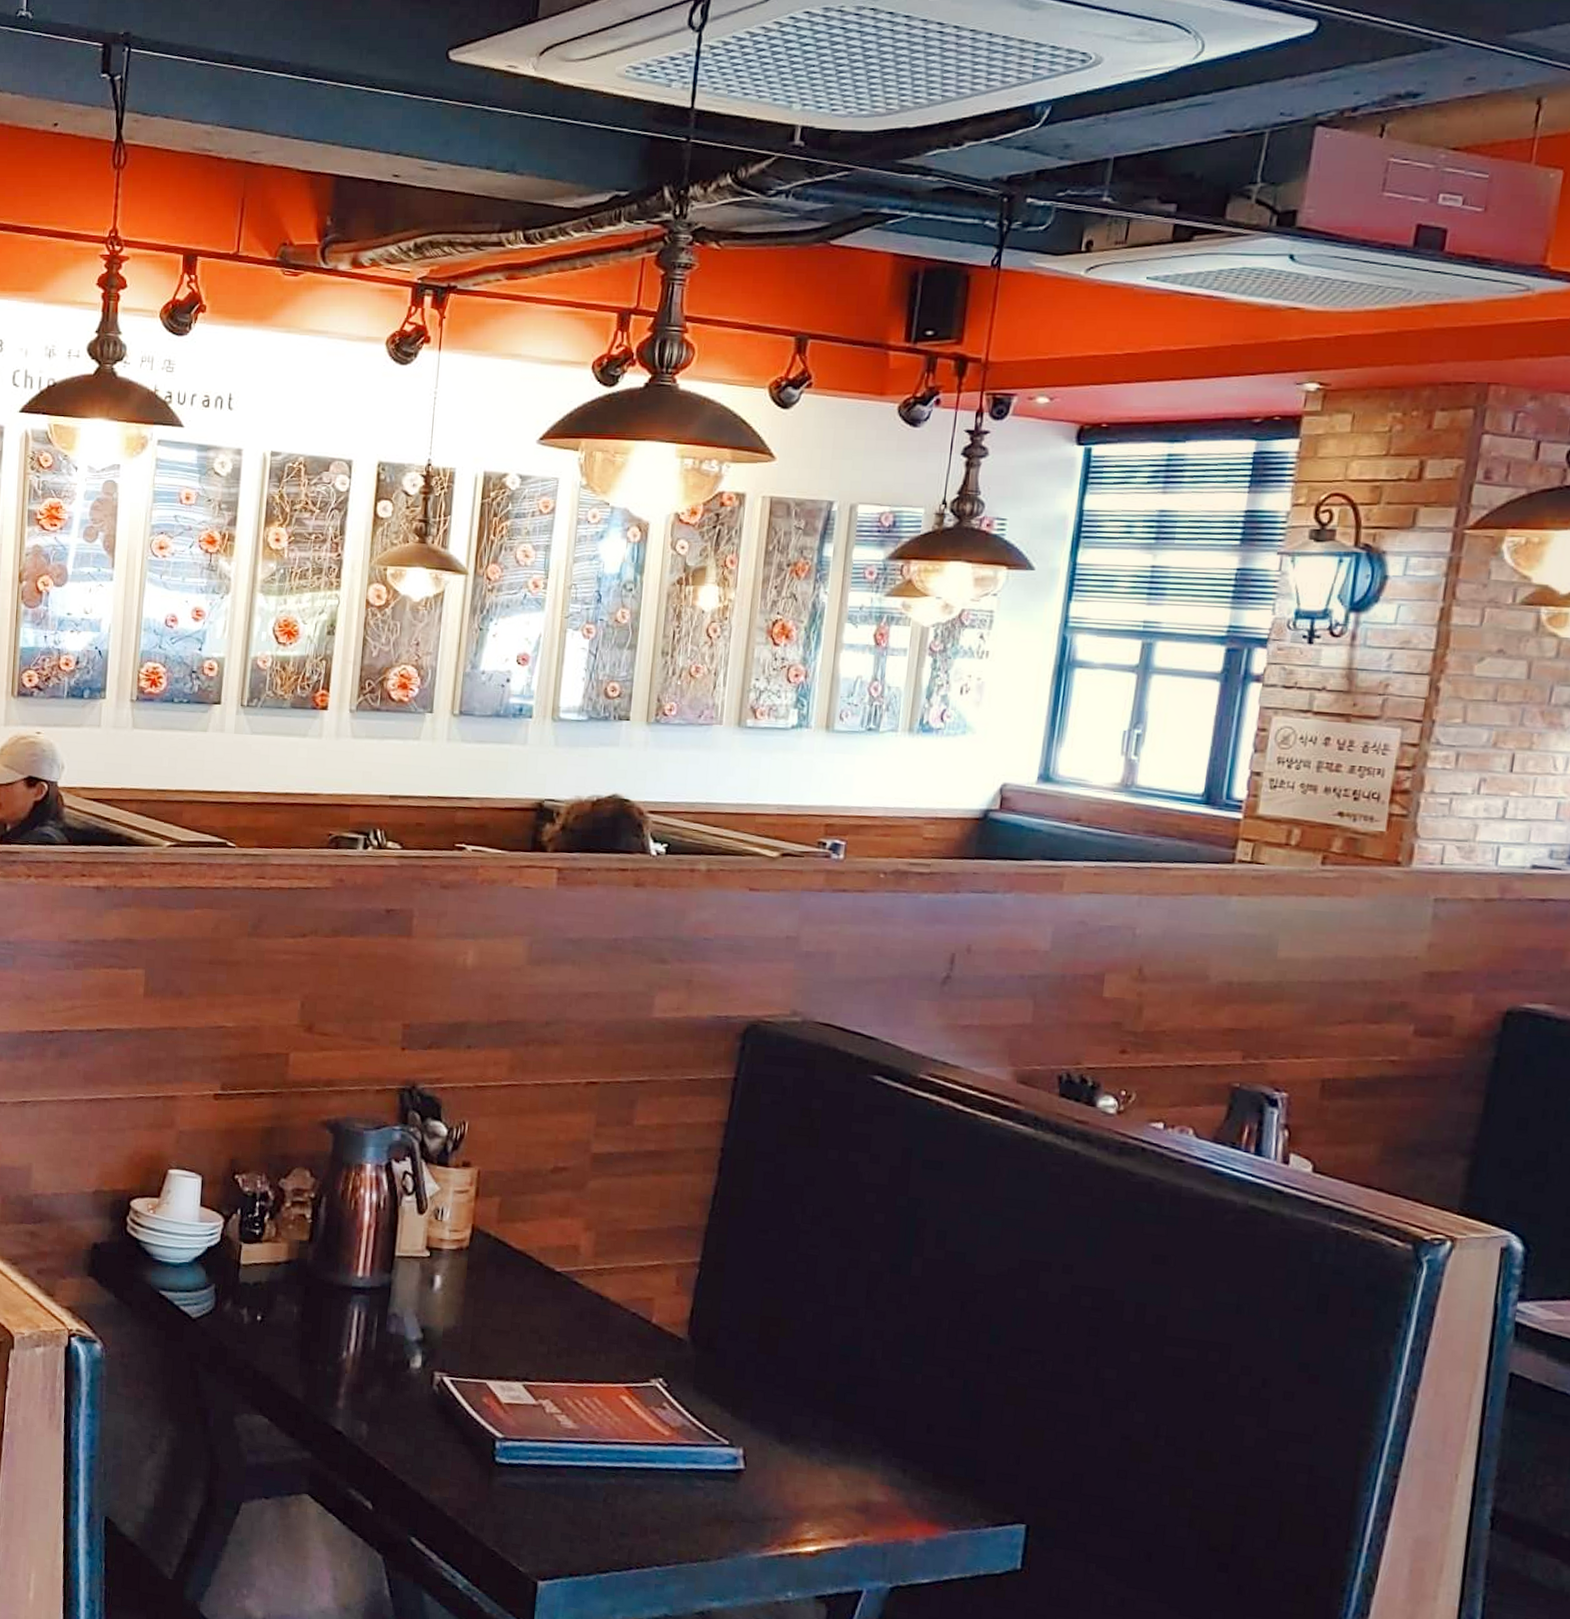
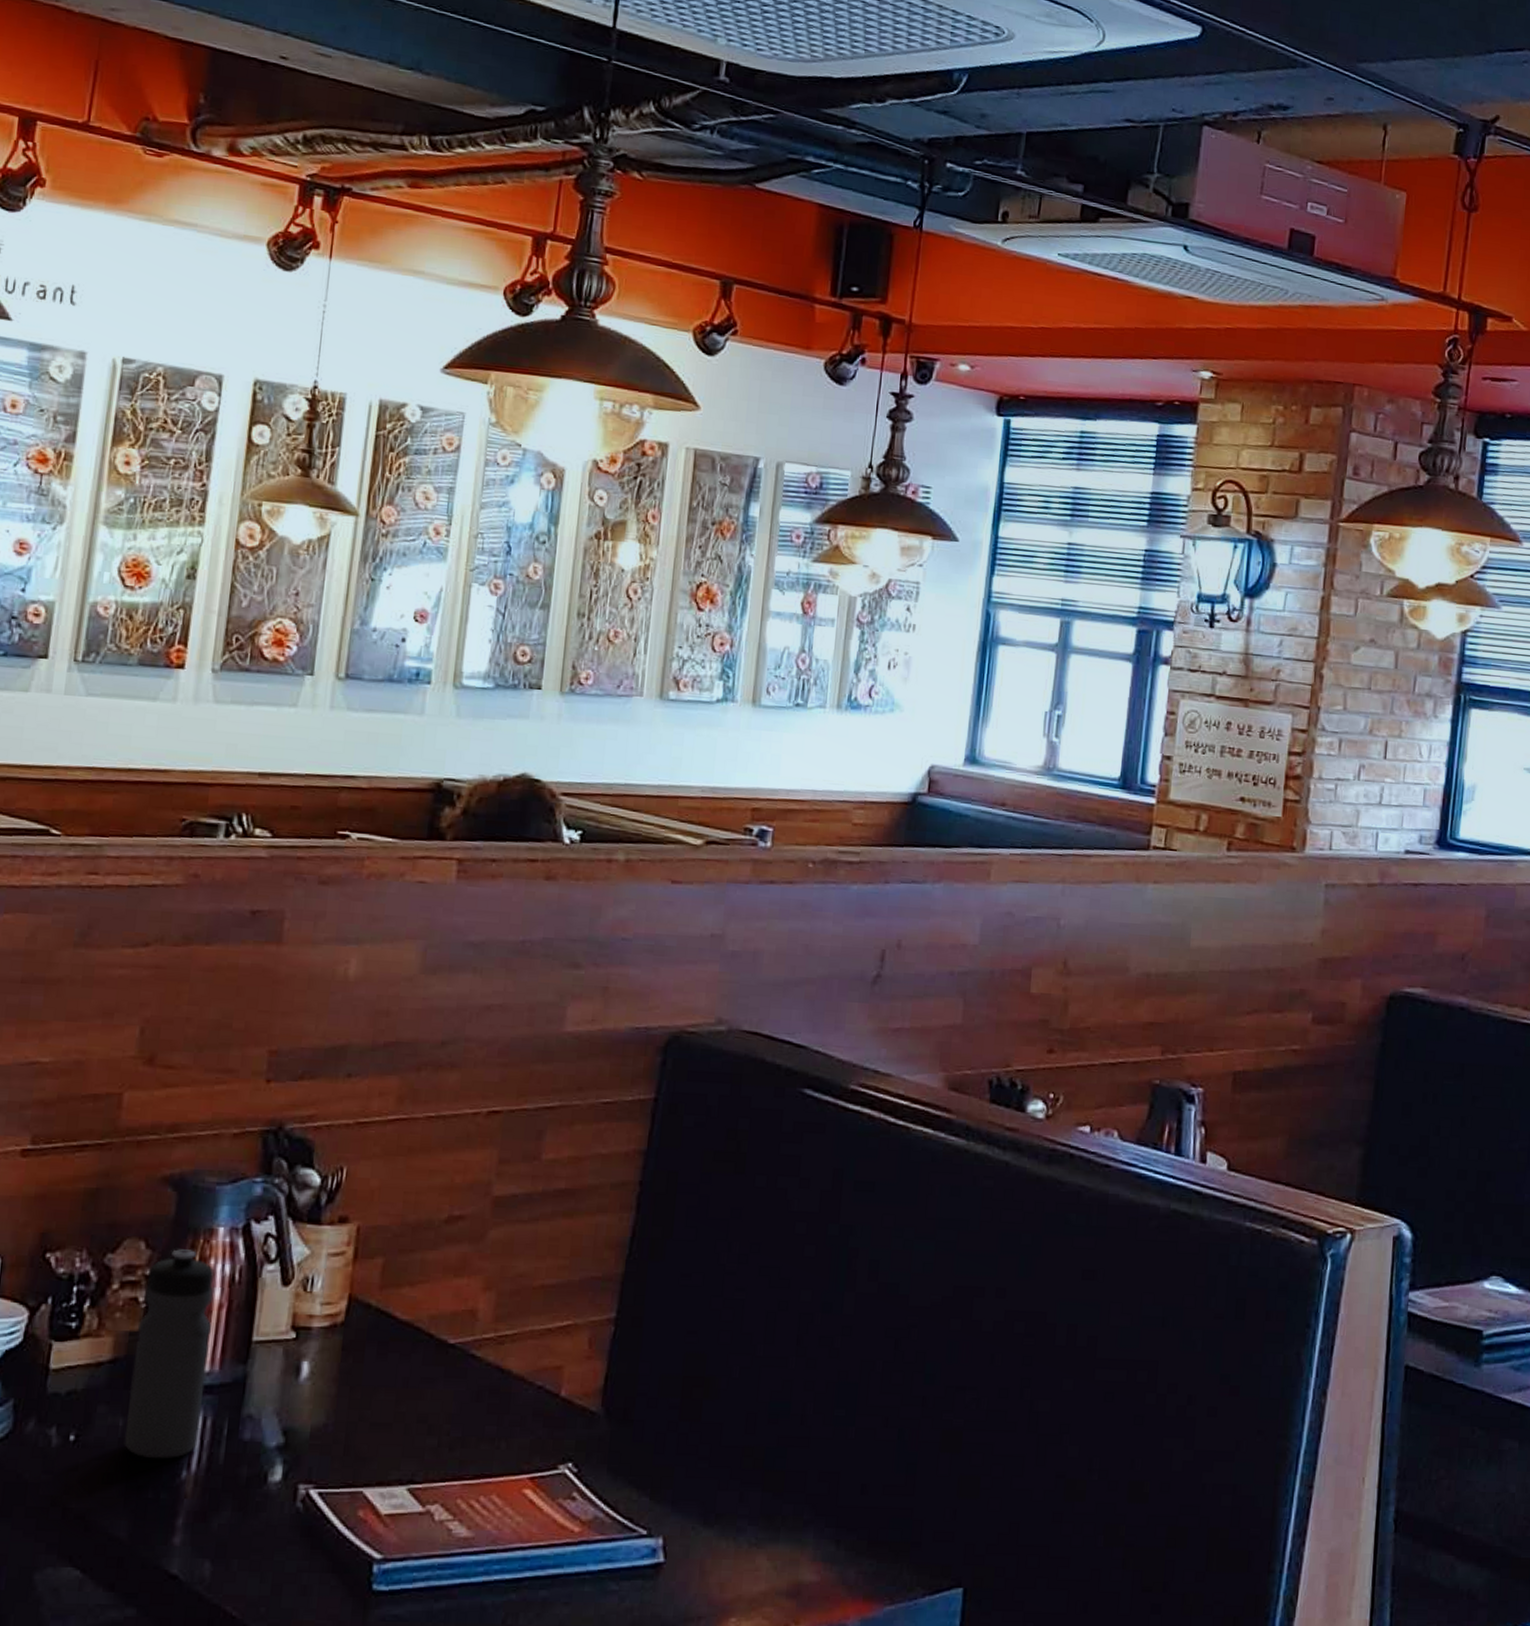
water bottle: none [298,1179,364,1342] -> present [123,1249,215,1460]

